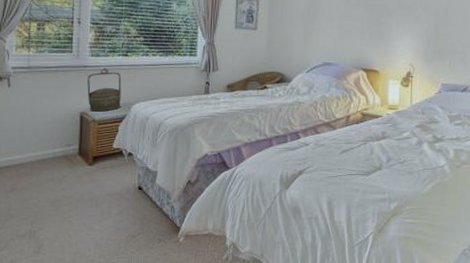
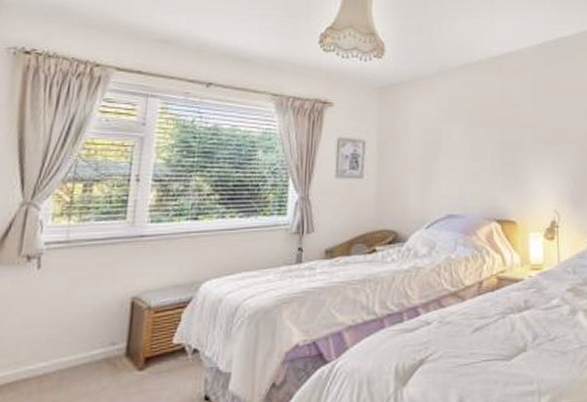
decorative basket: present [87,69,122,112] -> none [142,238,189,296]

